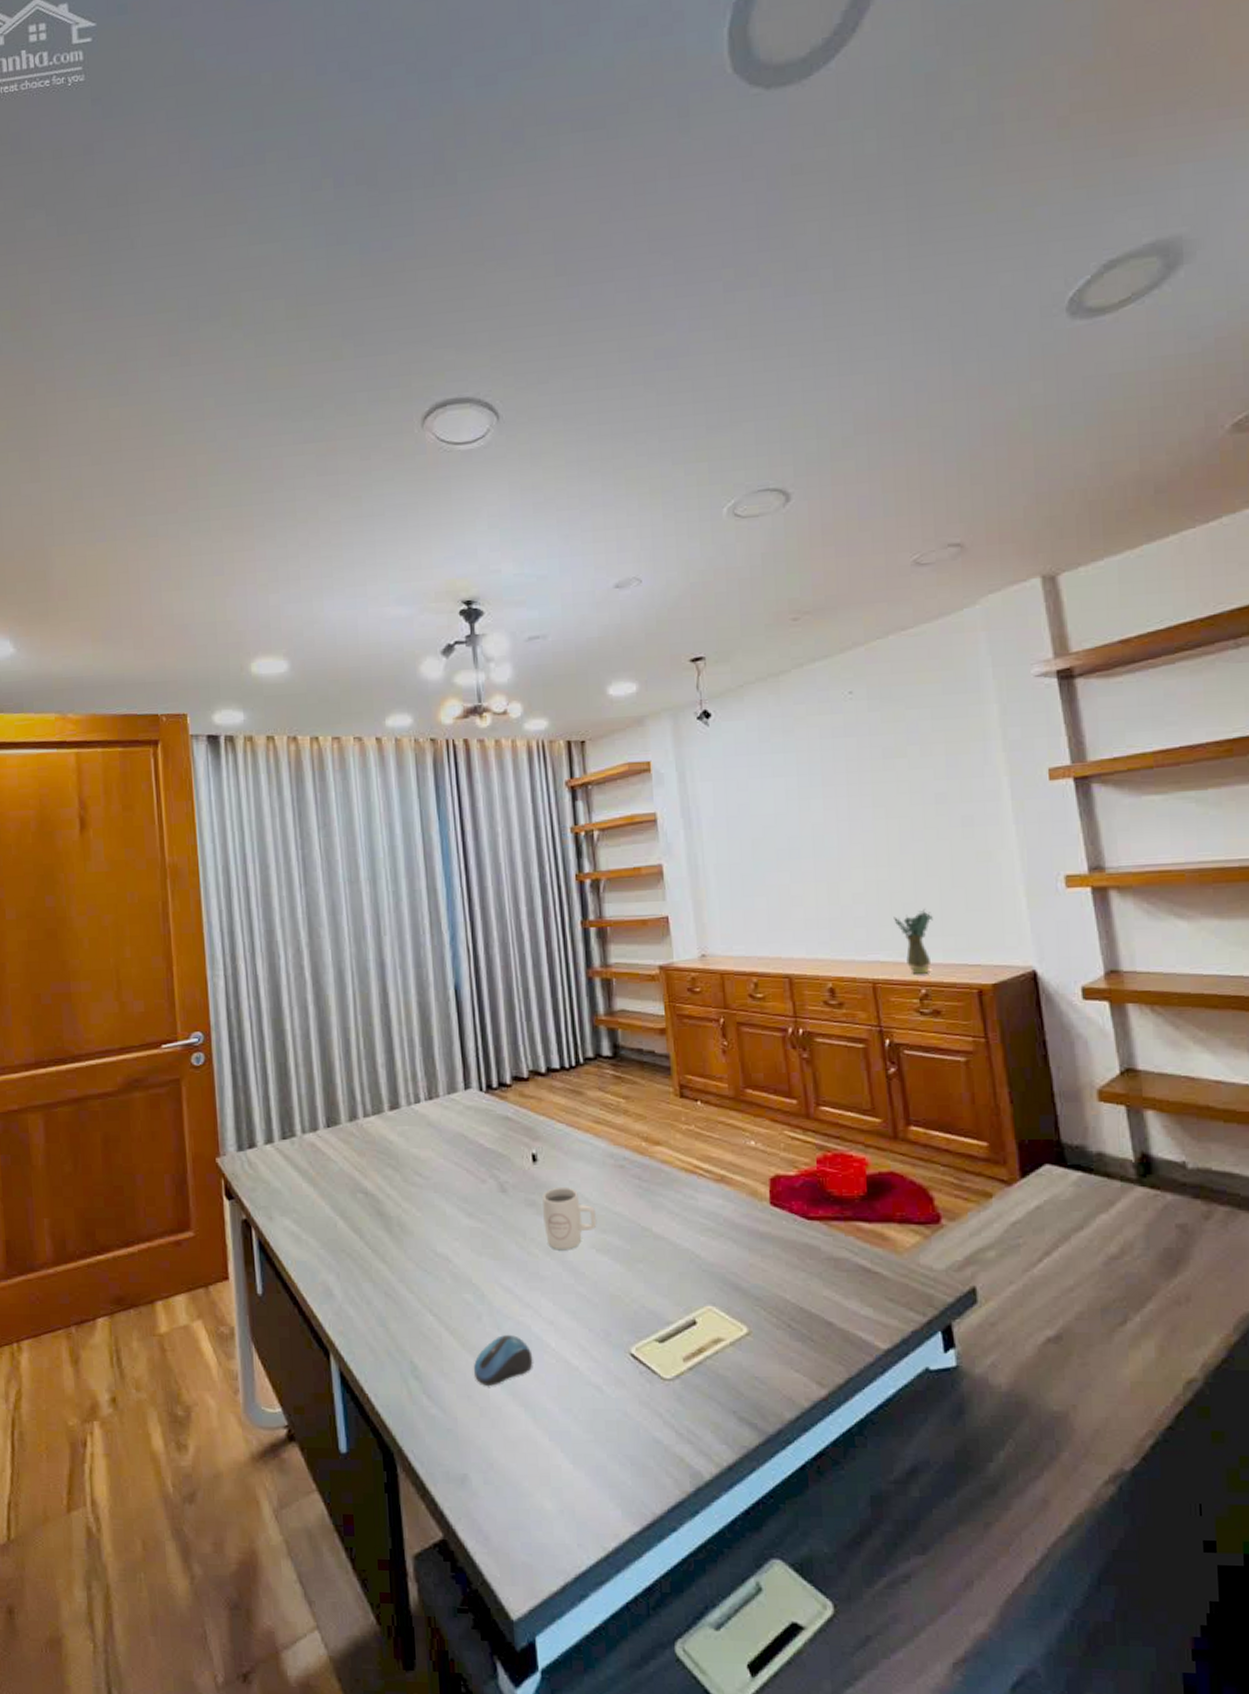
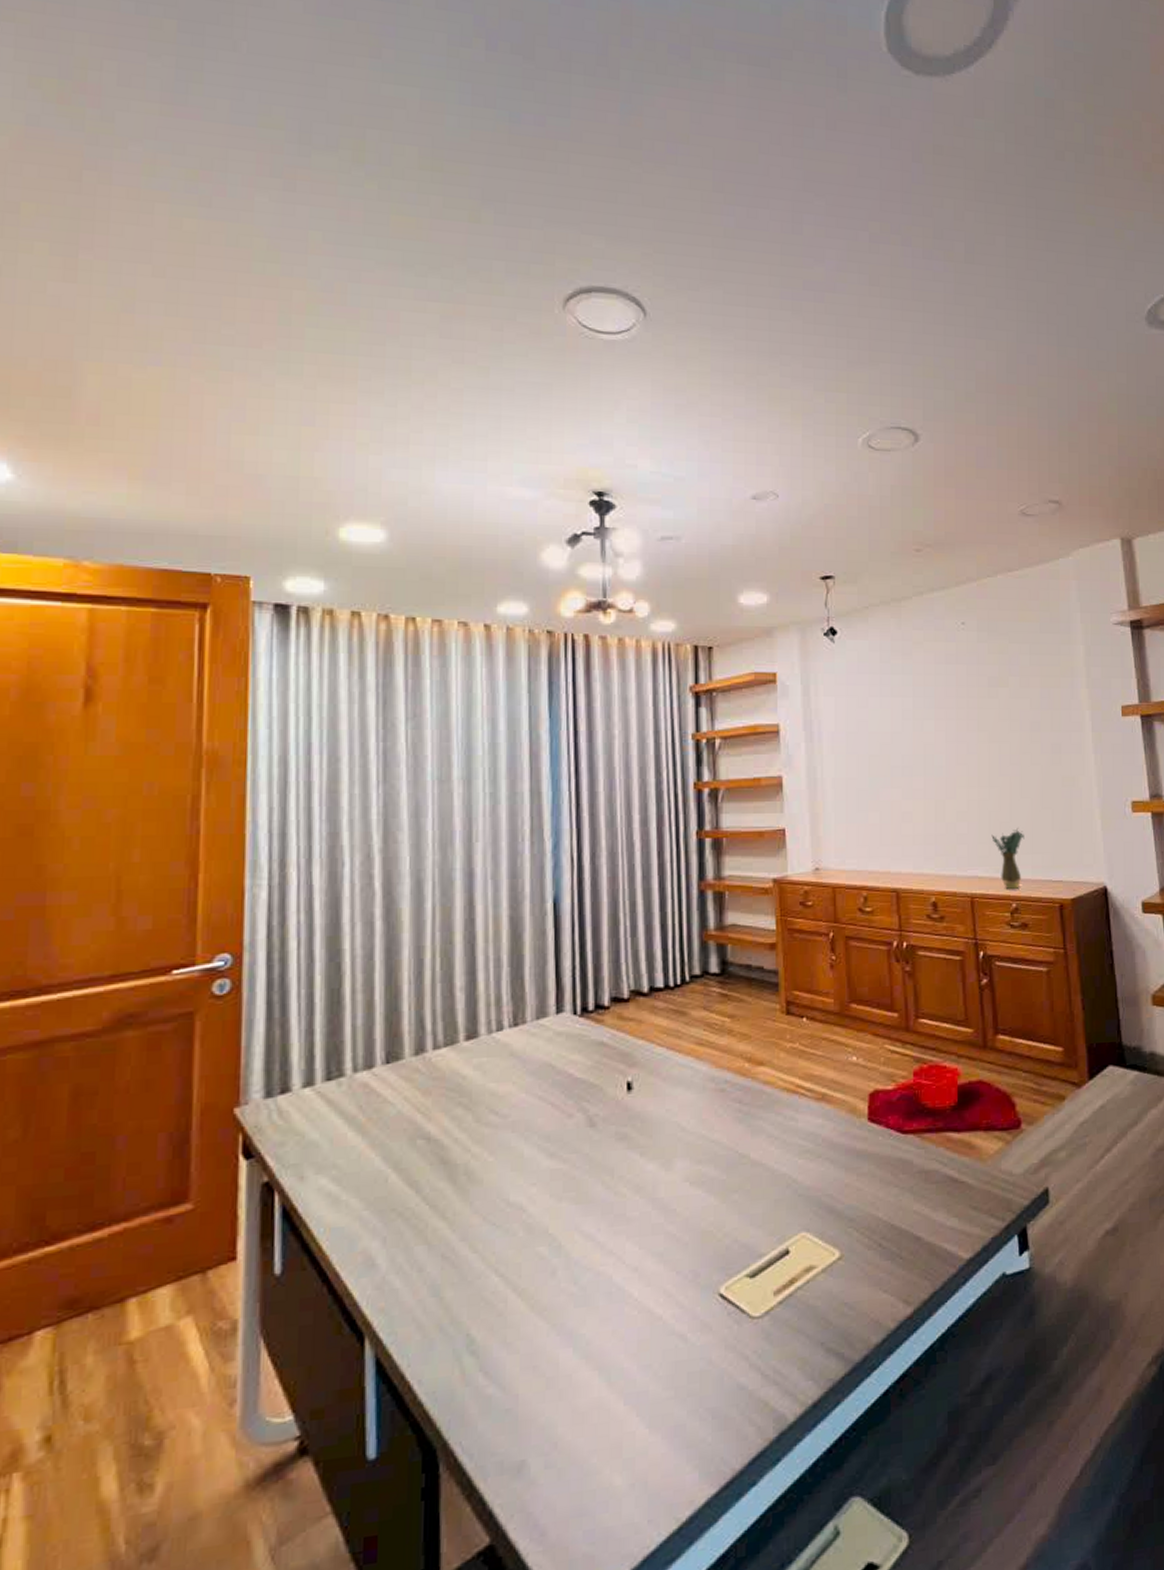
computer mouse: present [473,1335,533,1386] -> none [542,1288,612,1352]
mug: present [542,1186,597,1250] -> none [635,1116,693,1187]

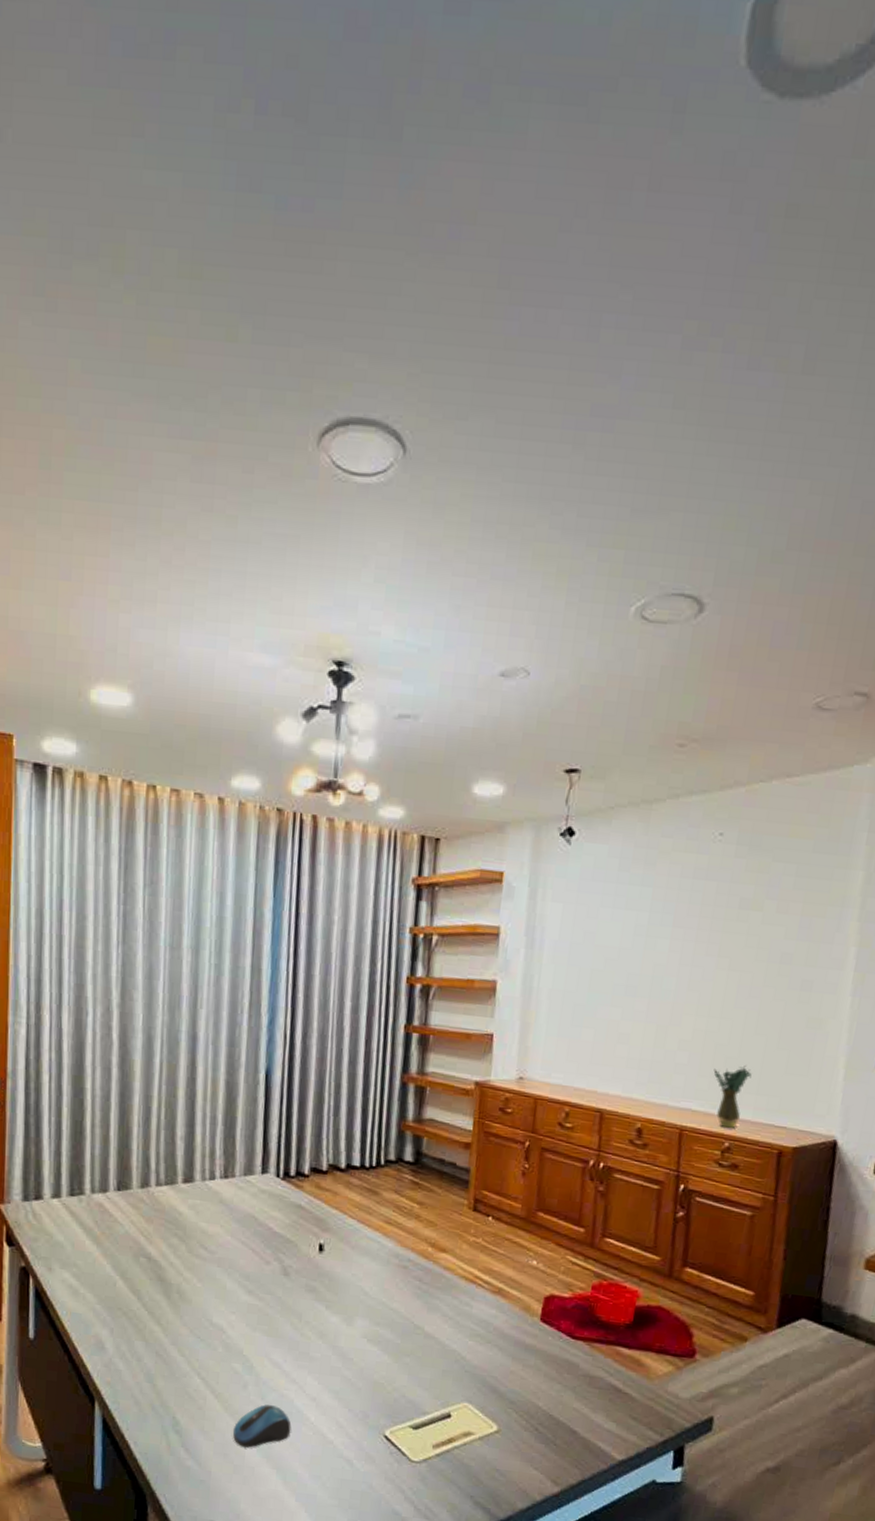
computer mouse: none [542,1288,612,1352] -> present [232,1404,292,1448]

